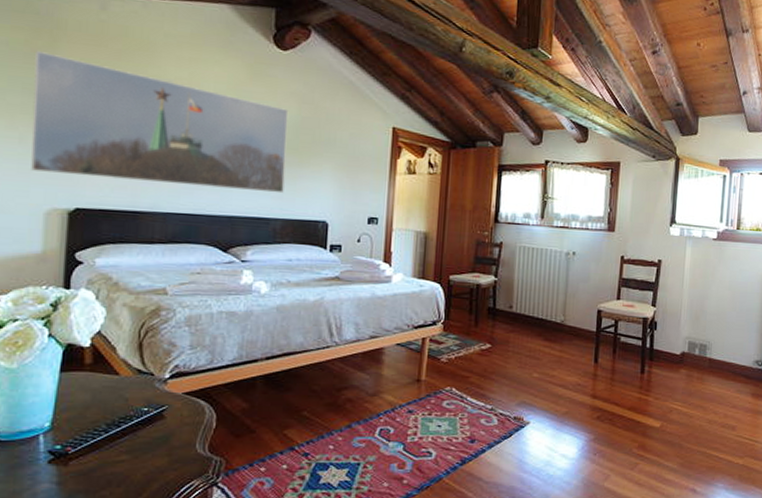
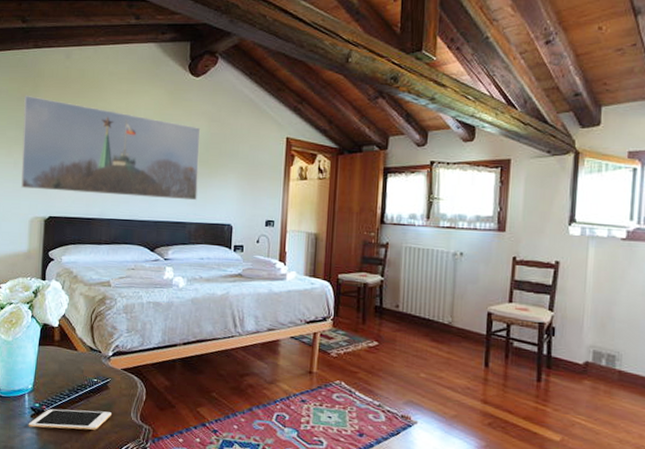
cell phone: none [43,446,169,476] -> present [28,409,111,430]

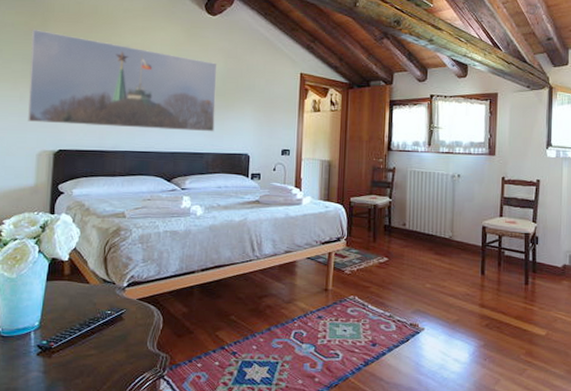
cell phone: present [28,409,111,430] -> none [34,343,126,366]

